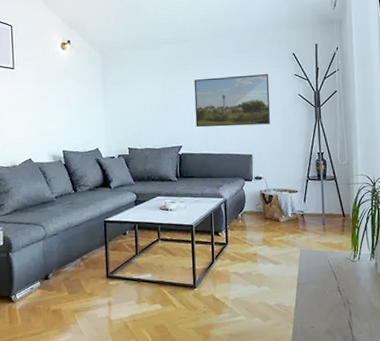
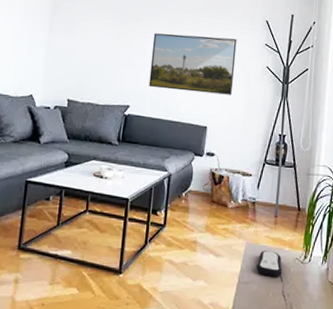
remote control: none [312,254,335,276] -> present [256,251,282,277]

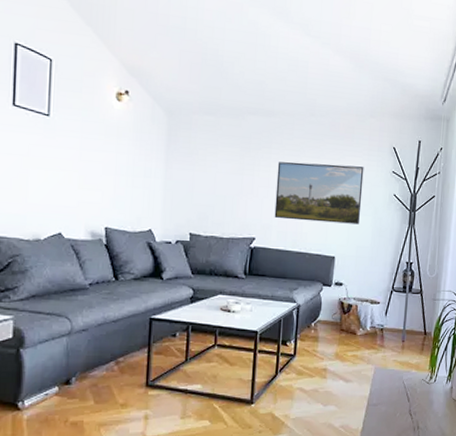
remote control: present [256,251,282,277] -> none [385,374,409,398]

